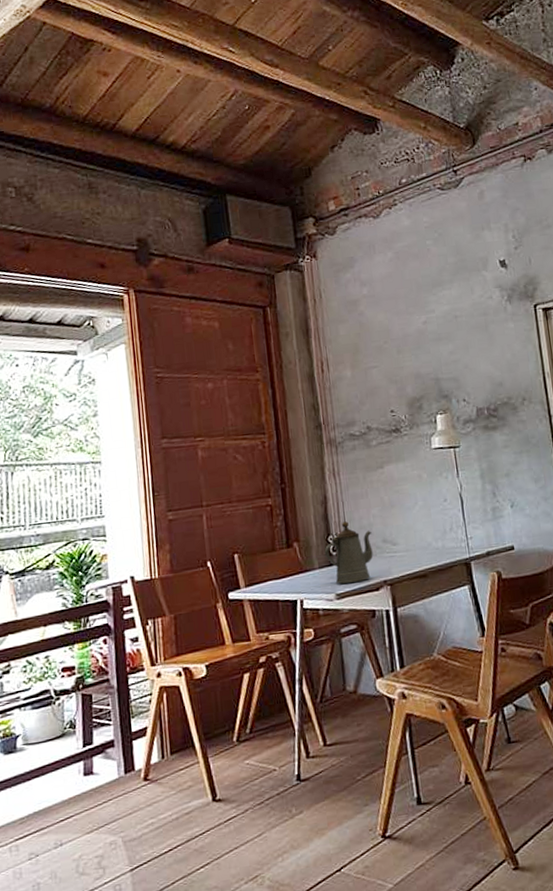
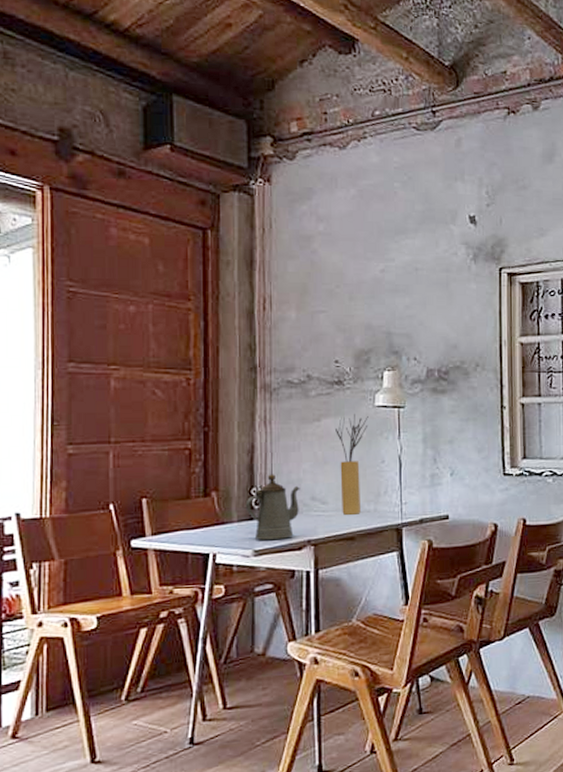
vase: none [398,458,430,555] -> present [336,414,369,516]

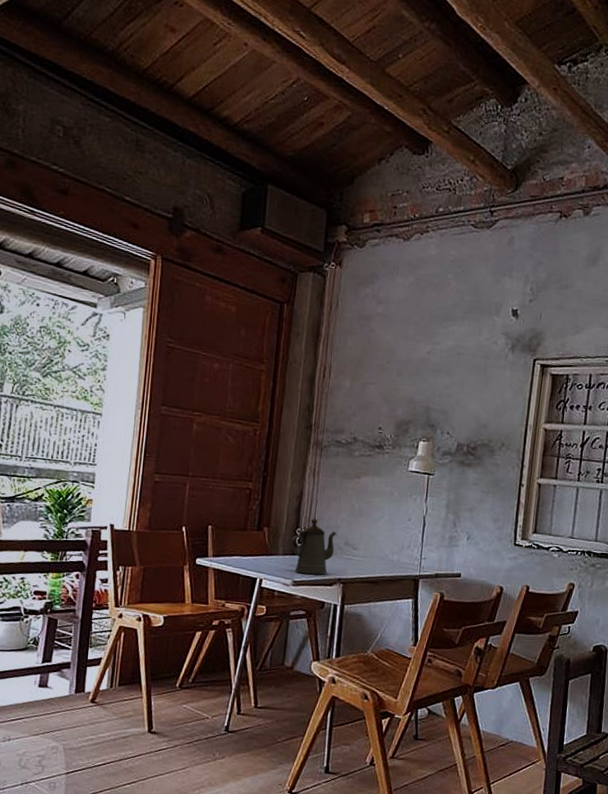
vase: present [336,414,369,516] -> none [369,476,402,563]

